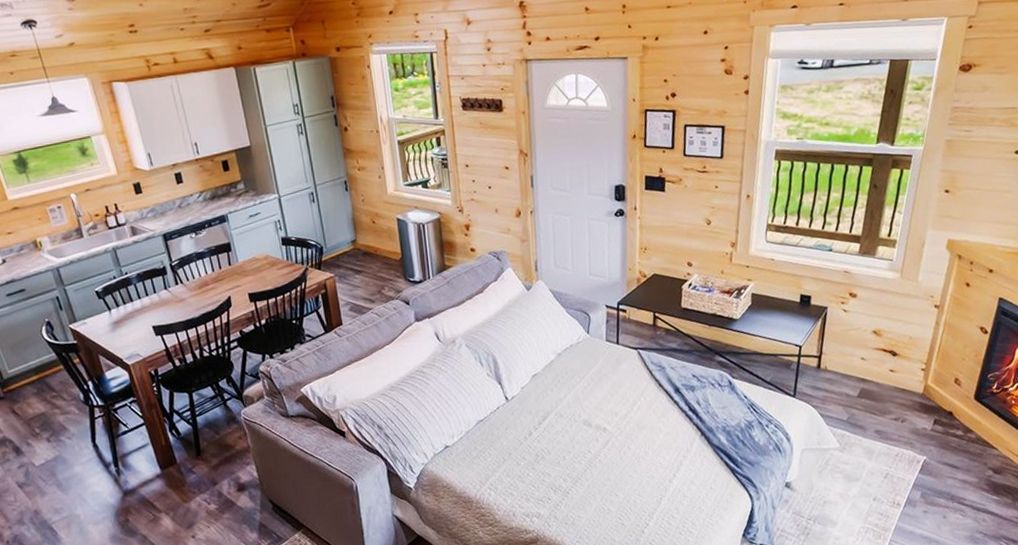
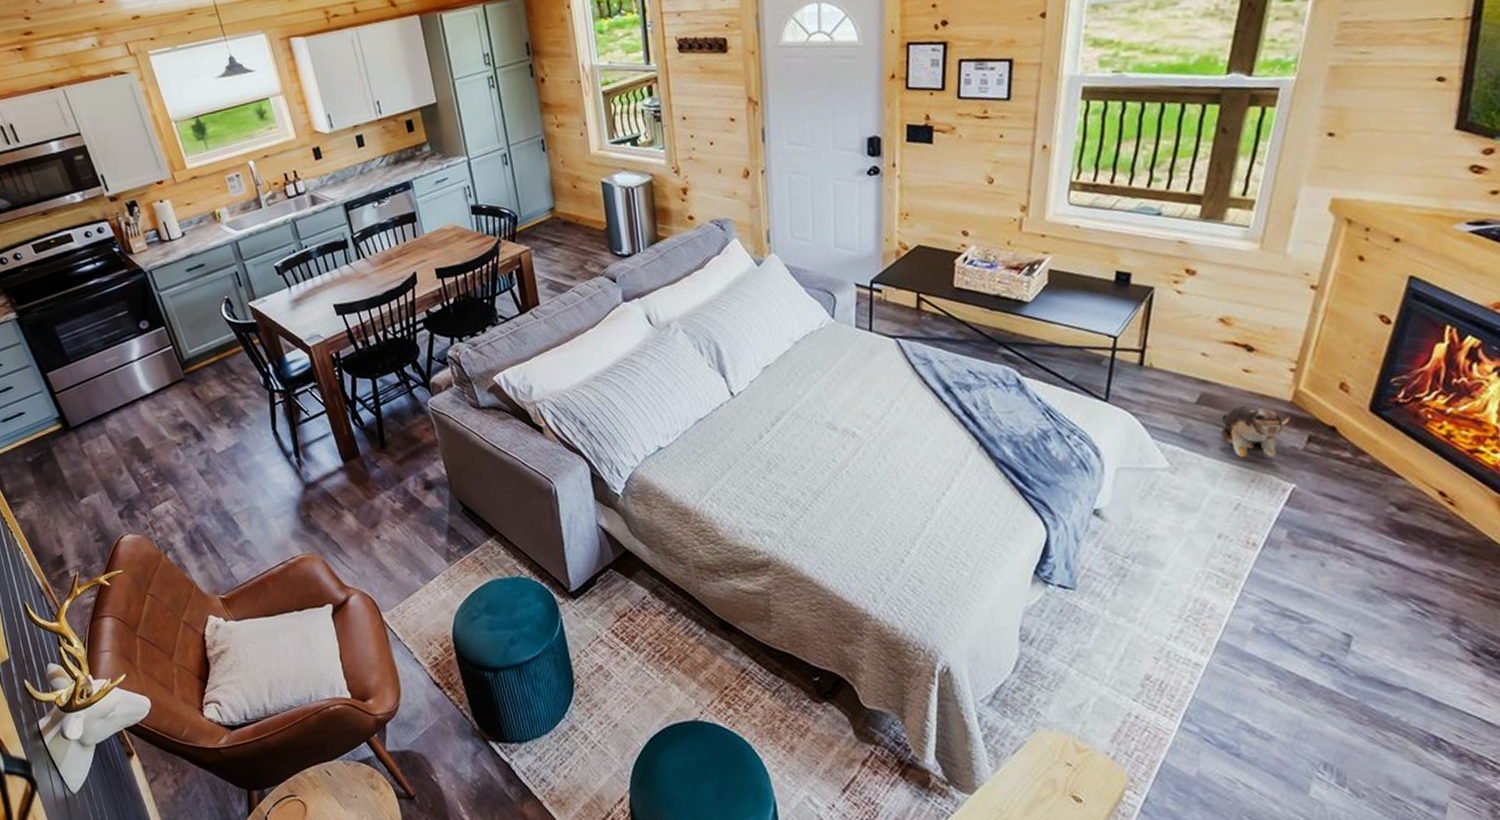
plush toy: none [875,398,922,438] -> present [1221,406,1290,459]

